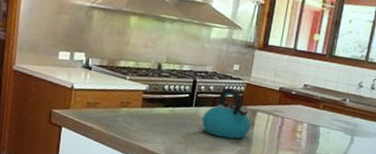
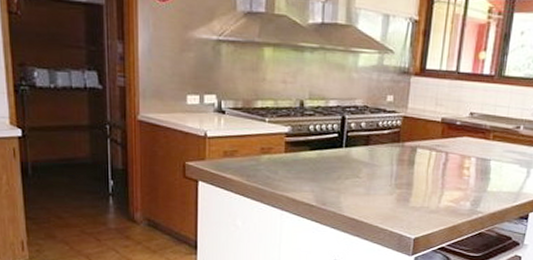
kettle: present [202,87,251,139] -> none [355,122,411,181]

